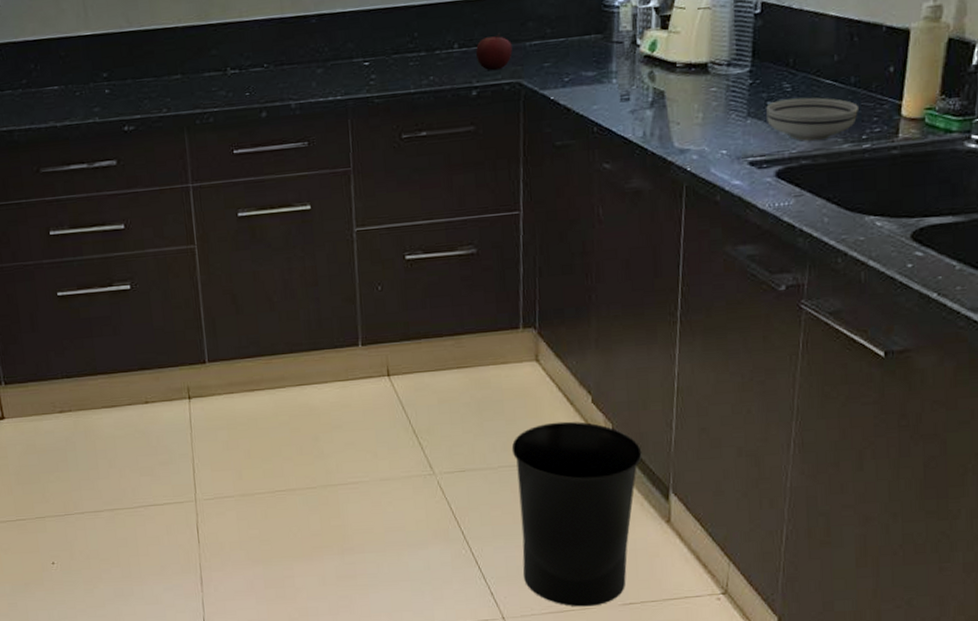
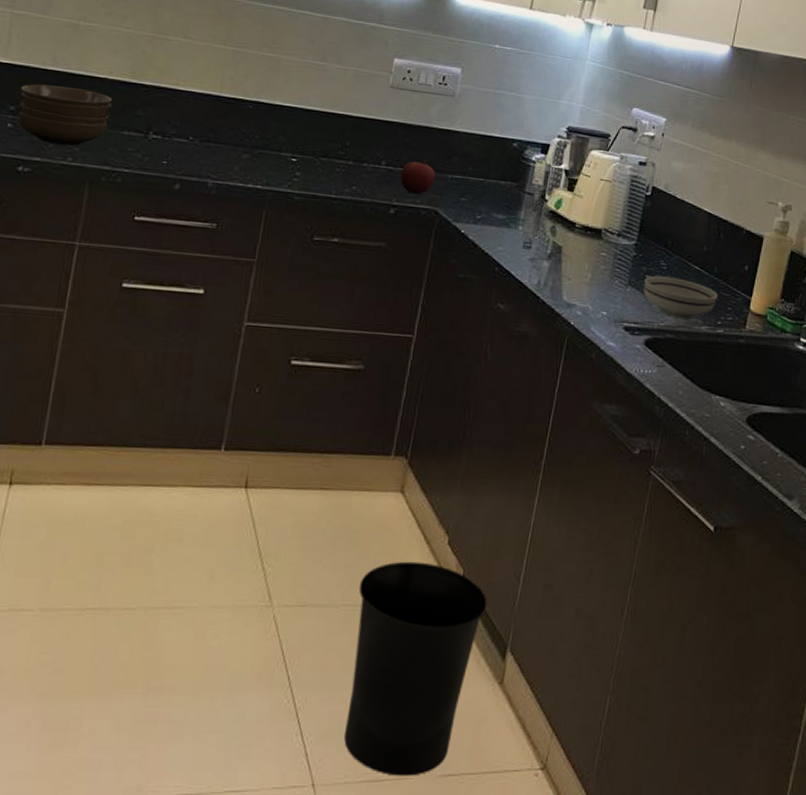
bowl: none [106,42,190,100] -> present [17,84,113,146]

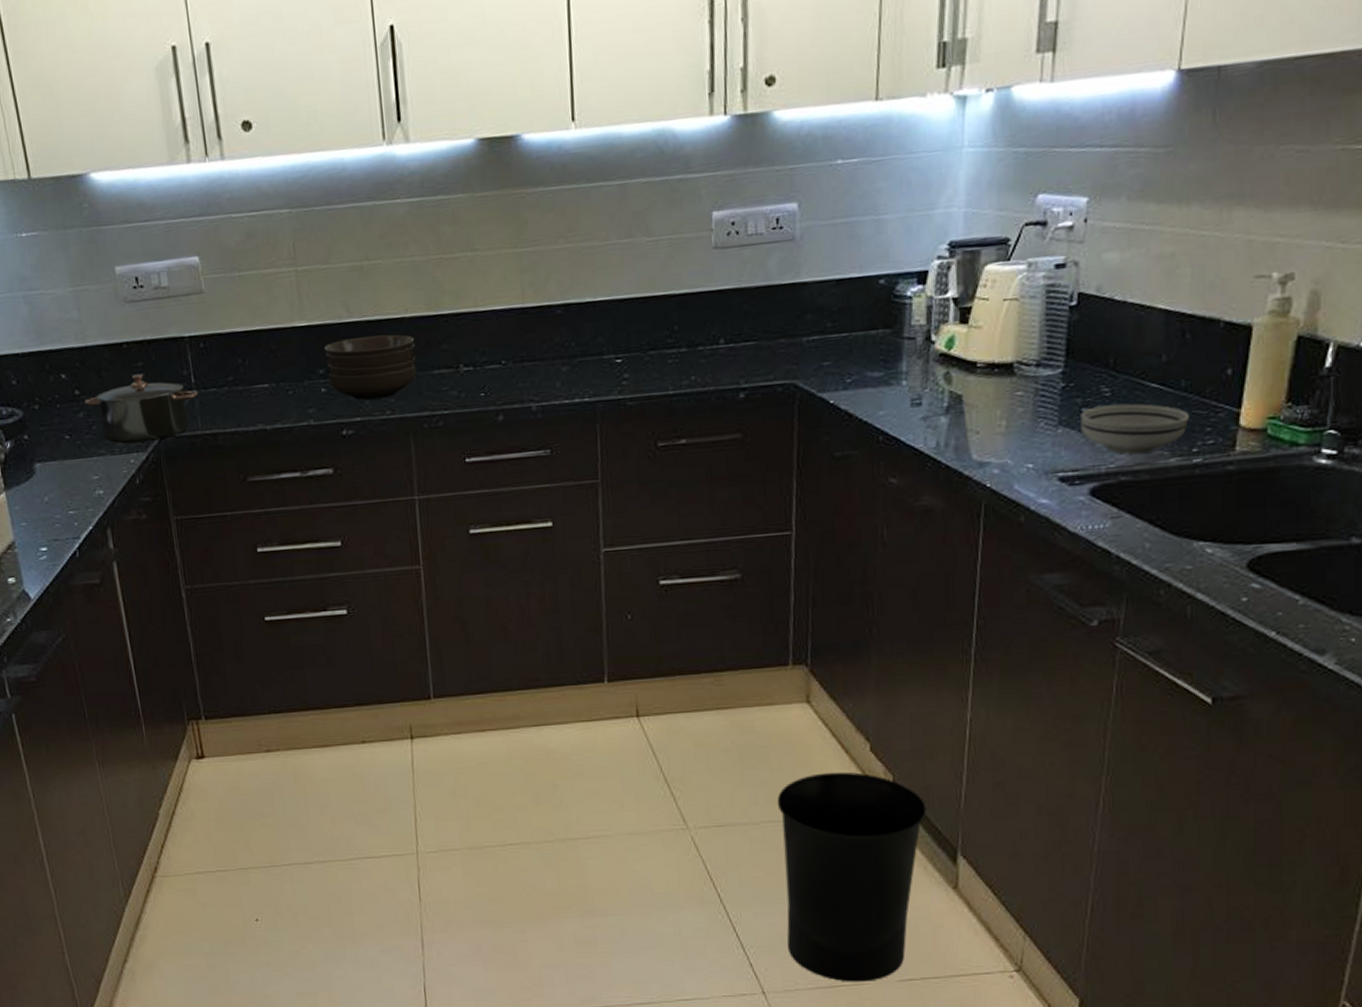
fruit: present [400,160,435,195] -> none [745,326,787,371]

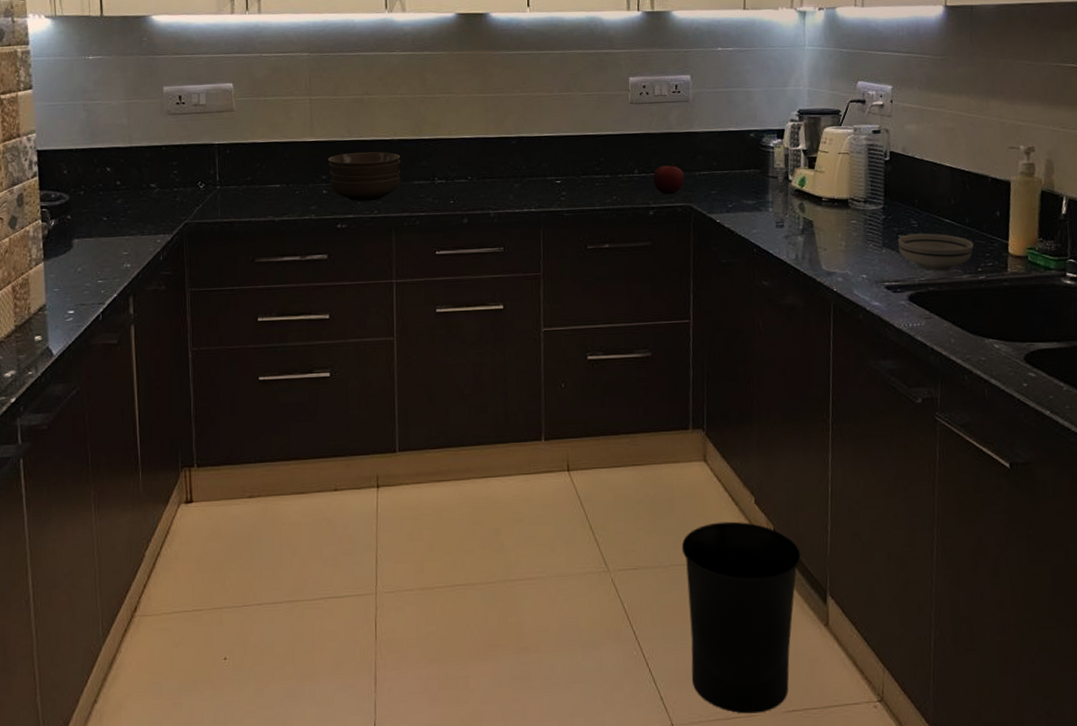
cooking pot: present [84,374,199,443] -> none [123,171,222,226]
fruit: none [745,326,787,371] -> present [653,163,684,195]

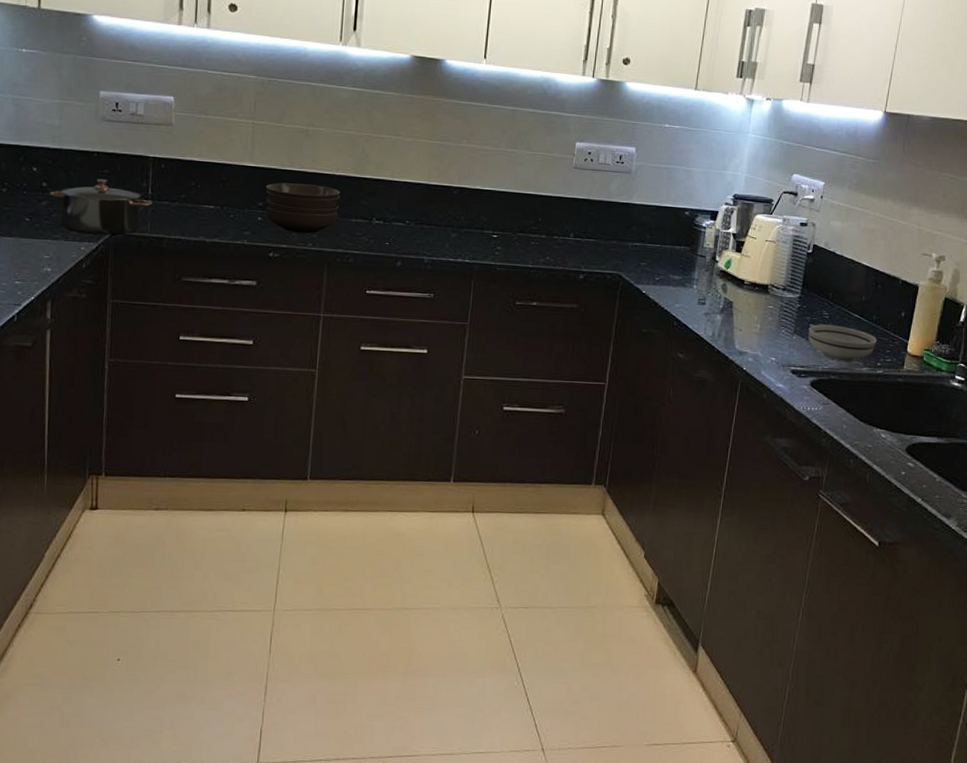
cooking pot: none [123,171,222,226] -> present [49,179,153,235]
fruit: present [653,163,684,195] -> none [587,231,617,262]
waste bin: present [681,521,801,714] -> none [566,571,680,745]

